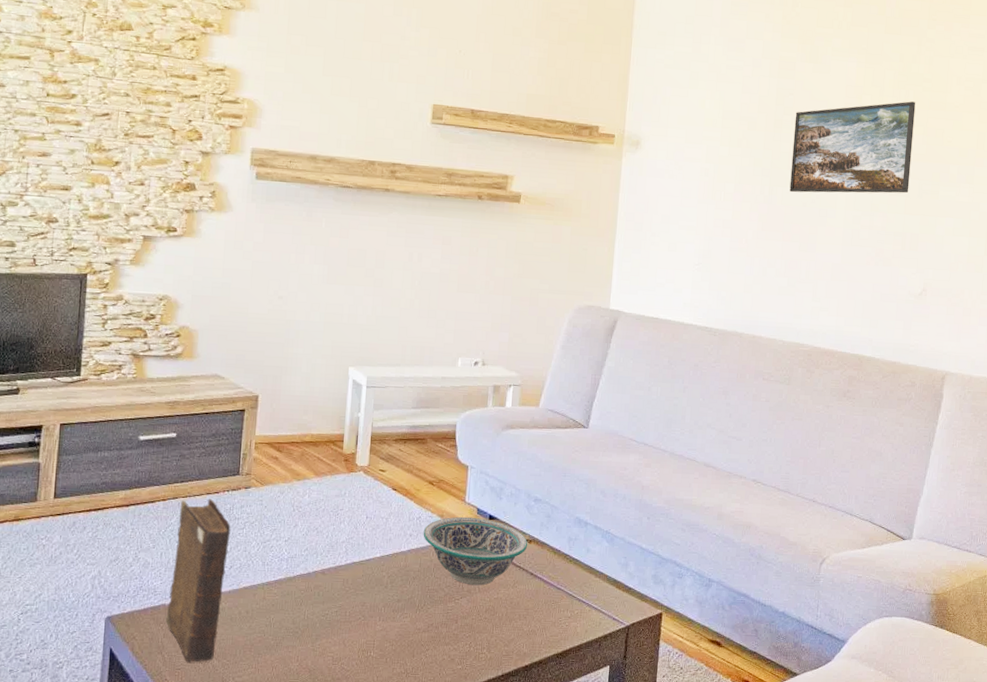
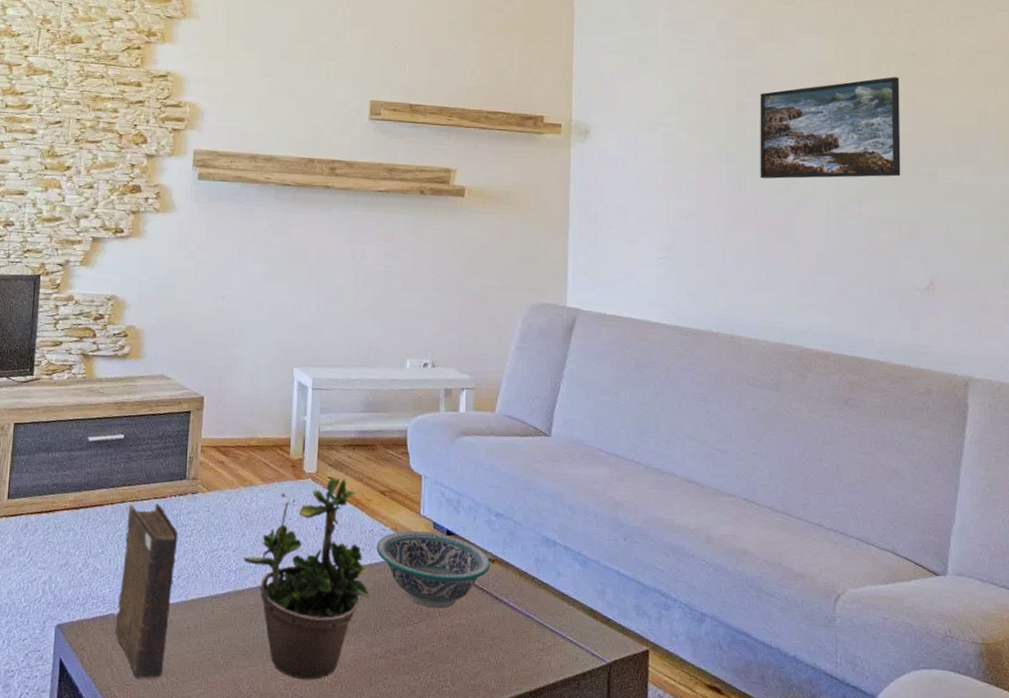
potted plant: none [295,460,415,655] -> present [243,467,370,680]

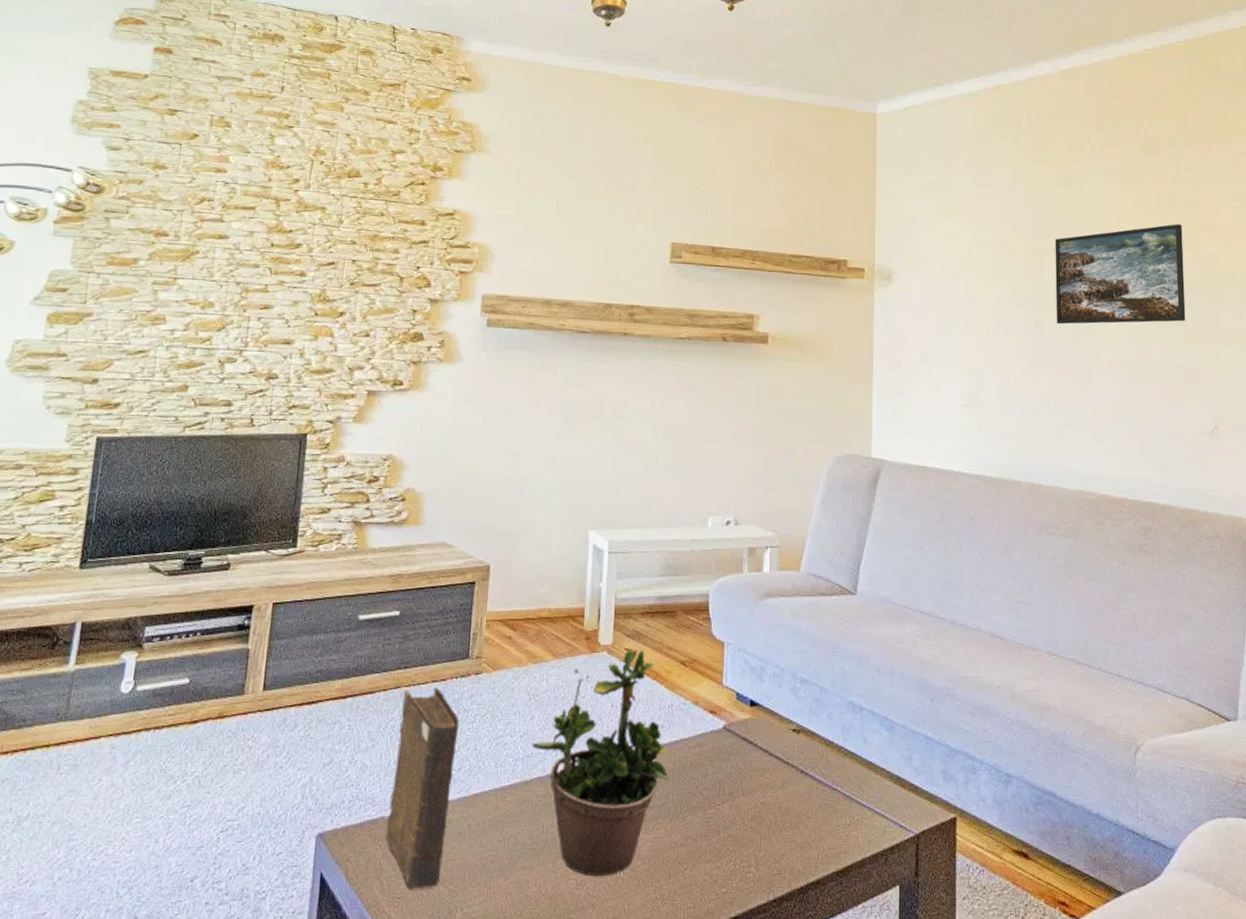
bowl: present [376,530,491,609] -> none [676,703,796,787]

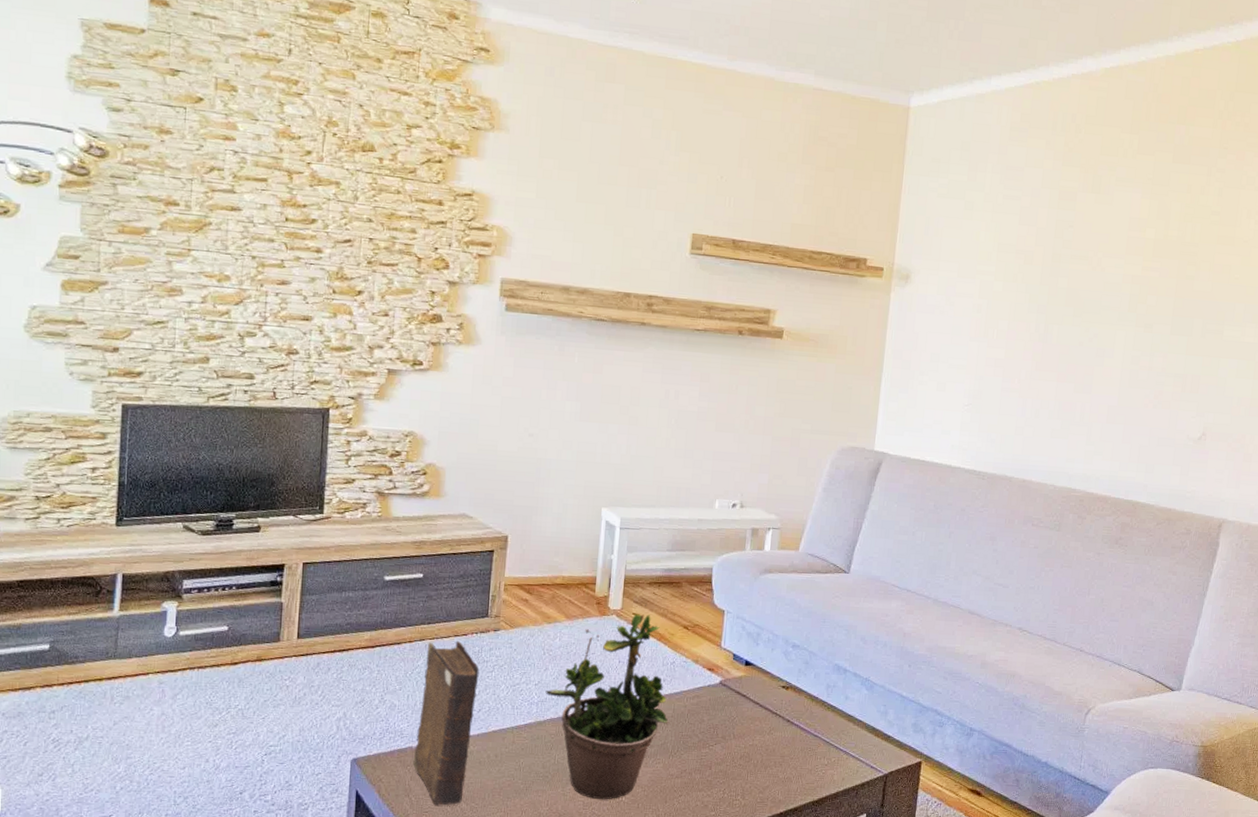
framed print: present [1055,224,1186,325] -> none [1066,235,1203,333]

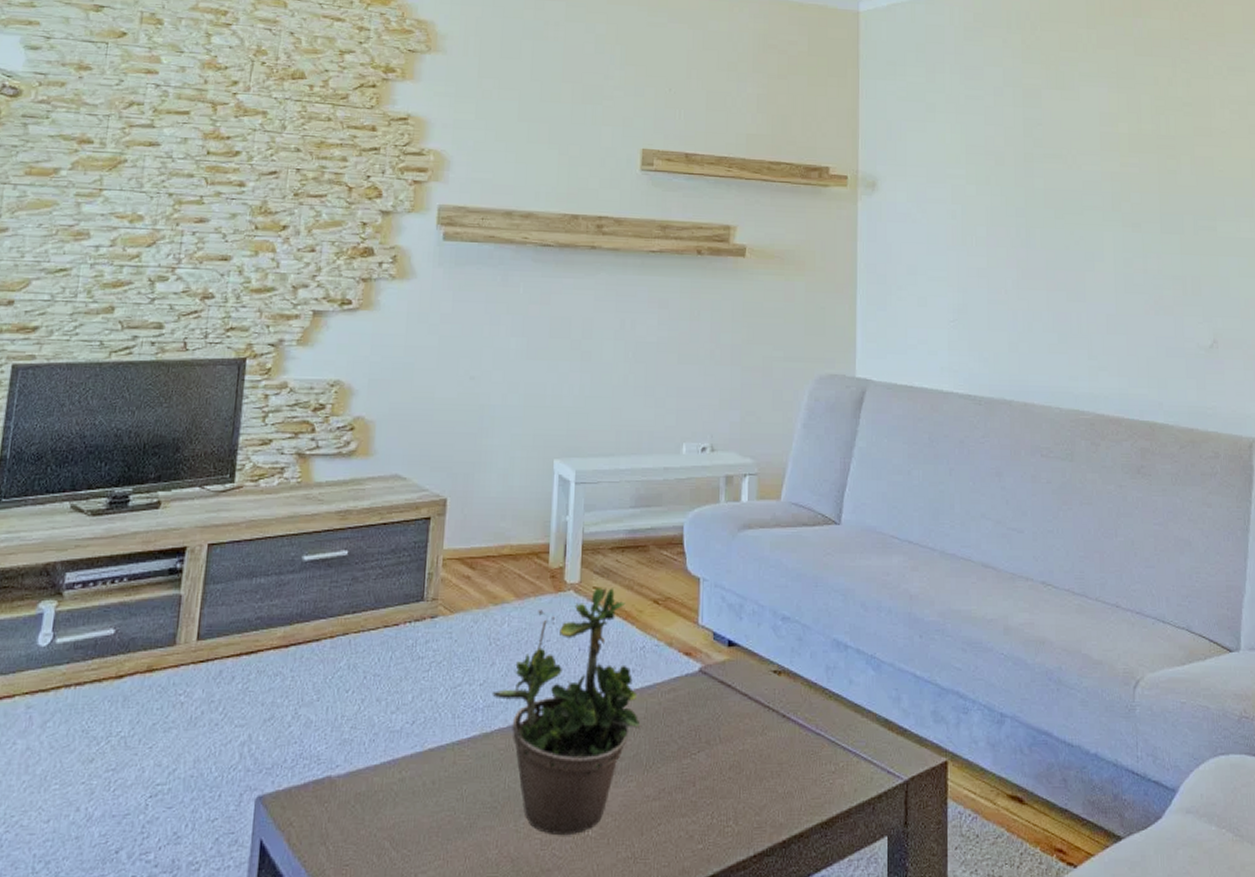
book: present [413,640,480,806] -> none [331,632,414,855]

